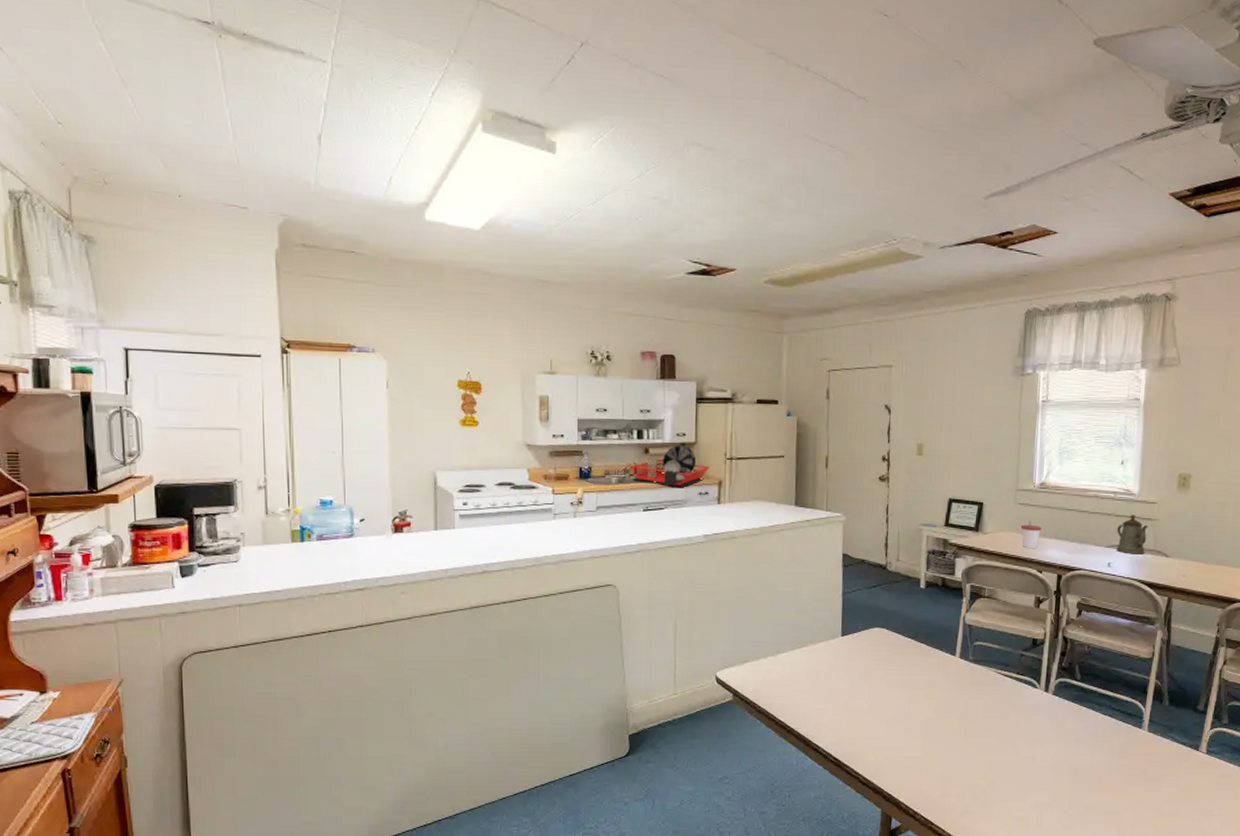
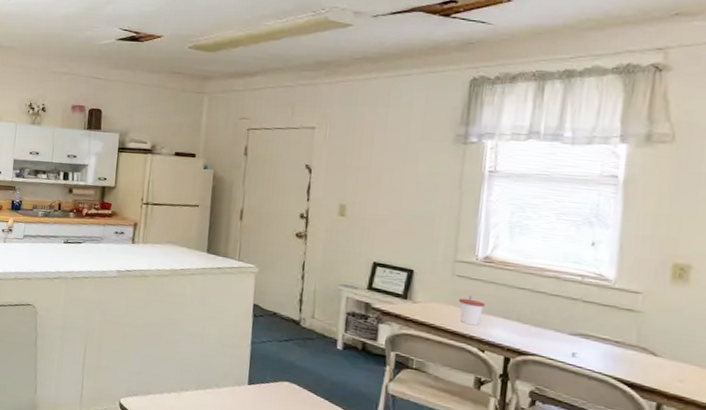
dish rack: present [629,445,709,488] -> none [54,188,126,226]
coffee pot: present [1116,514,1148,555] -> none [584,302,629,349]

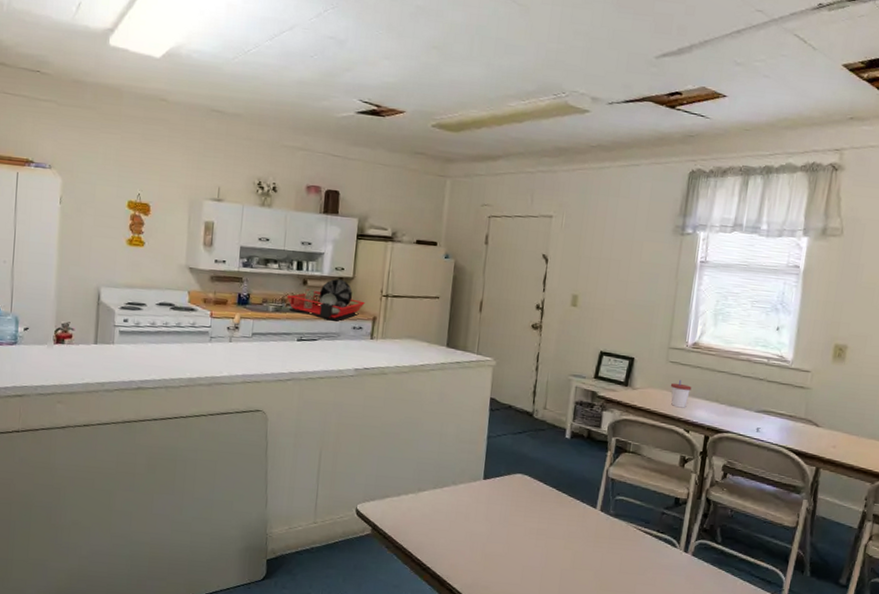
dish rack: none [54,188,126,226] -> present [287,279,365,321]

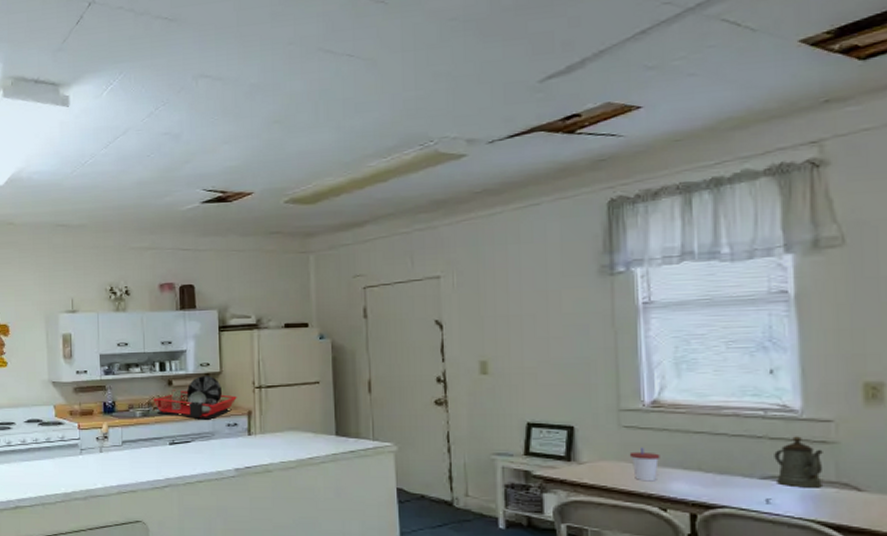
coffee pot: none [766,381,800,422] -> present [774,436,823,488]

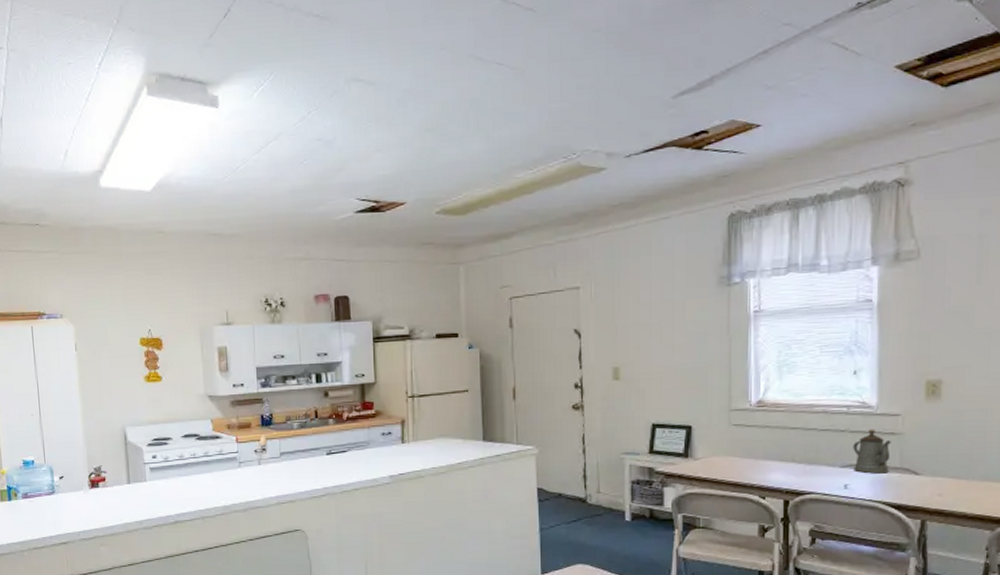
dish rack: present [153,376,237,420] -> none [310,386,391,430]
cup: present [629,447,660,482] -> none [736,443,762,474]

